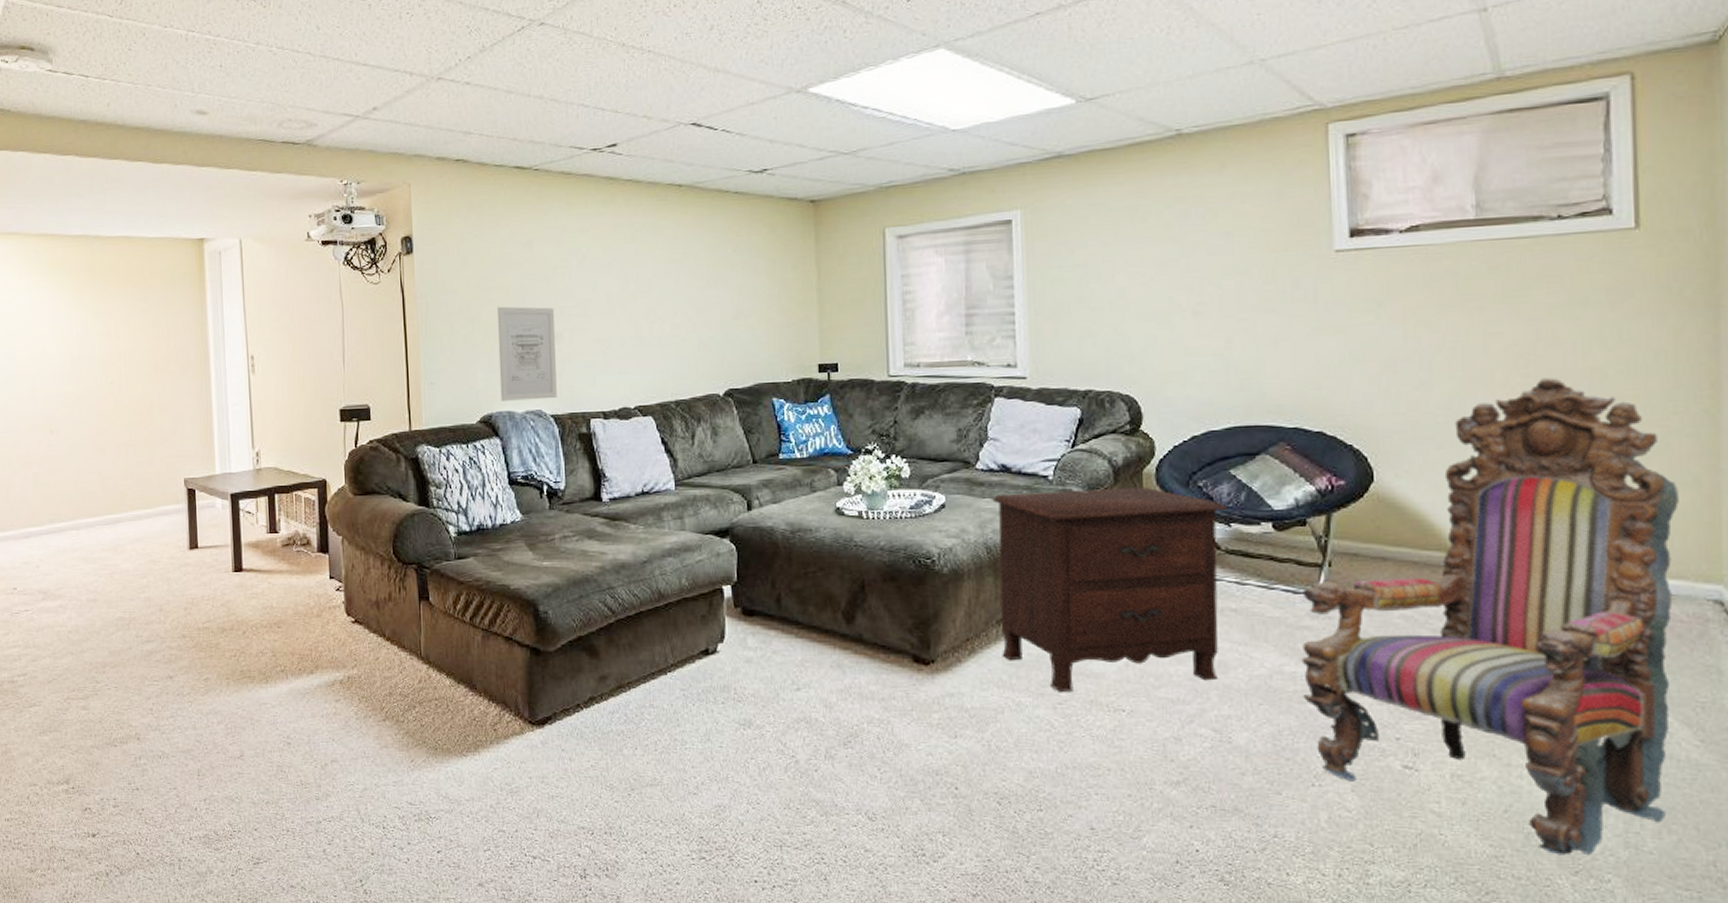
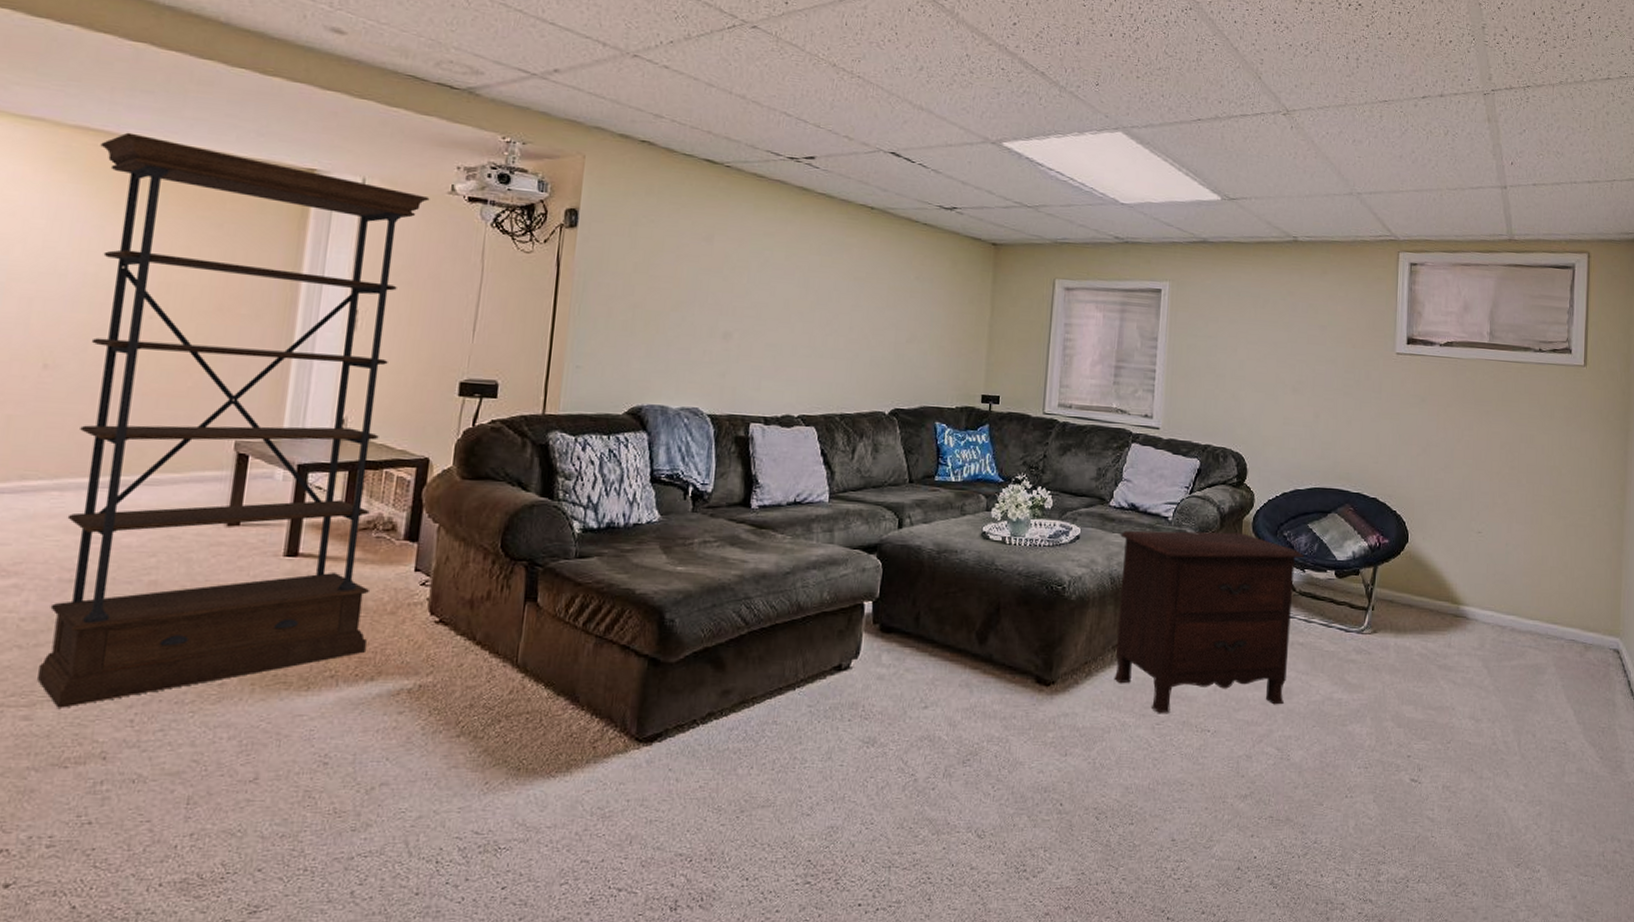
bookshelf: none [56,232,303,700] -> present [37,132,430,708]
wall art: present [497,306,557,401] -> none [654,296,728,398]
armchair: present [1301,377,1679,856] -> none [1345,471,1598,851]

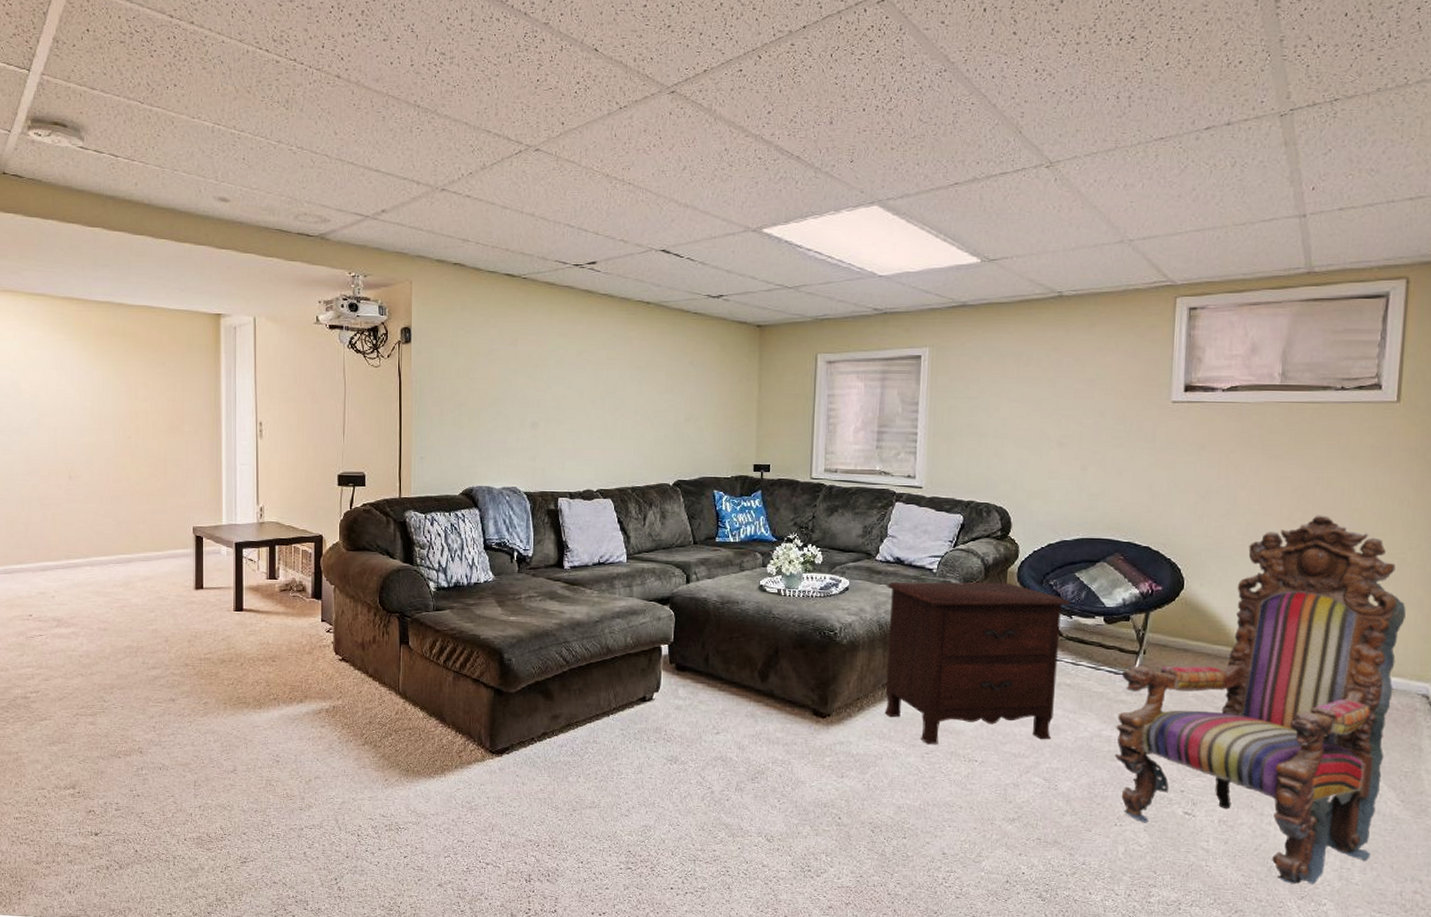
bookshelf: present [37,132,430,708] -> none [81,298,302,717]
armchair: none [1345,471,1598,851] -> present [1114,515,1406,885]

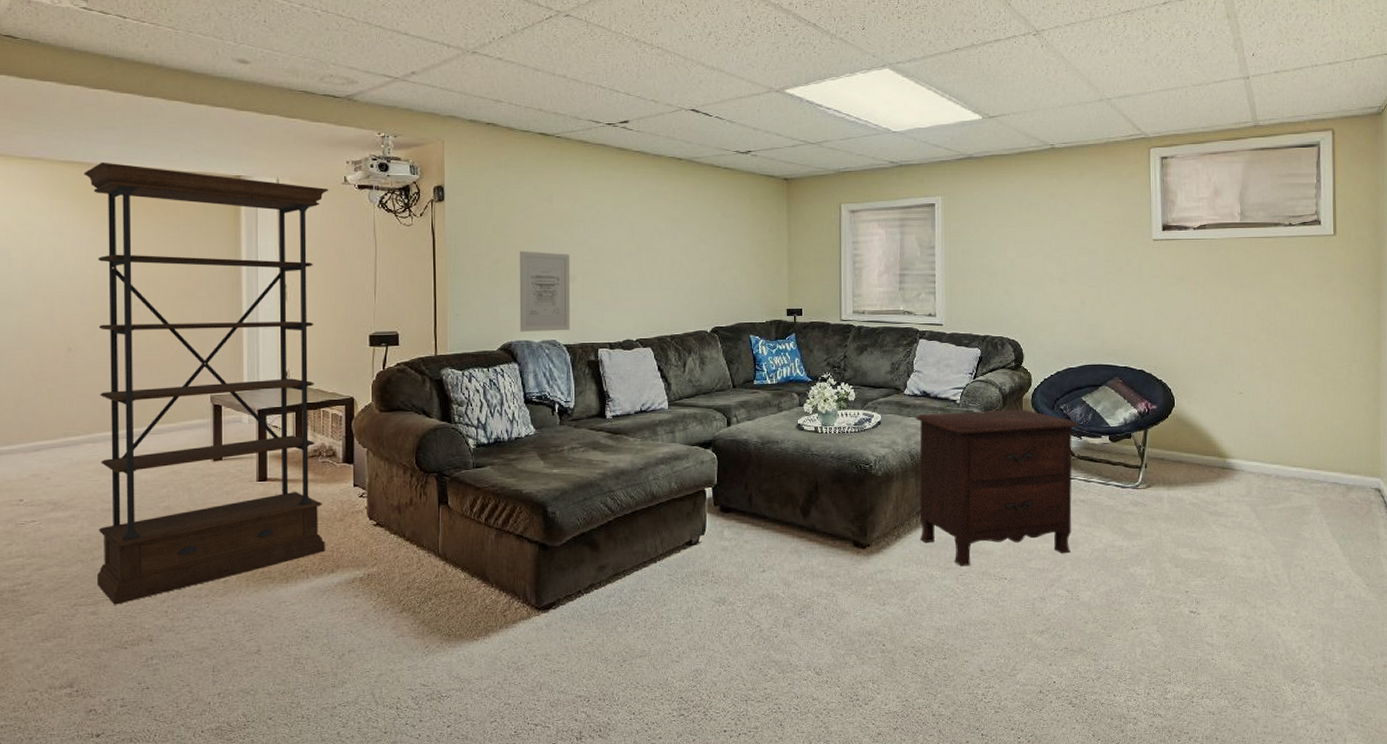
bookshelf: none [81,298,302,717] -> present [84,162,329,605]
wall art: none [481,395,533,478] -> present [519,251,571,332]
armchair: present [1114,515,1406,885] -> none [1126,335,1356,669]

